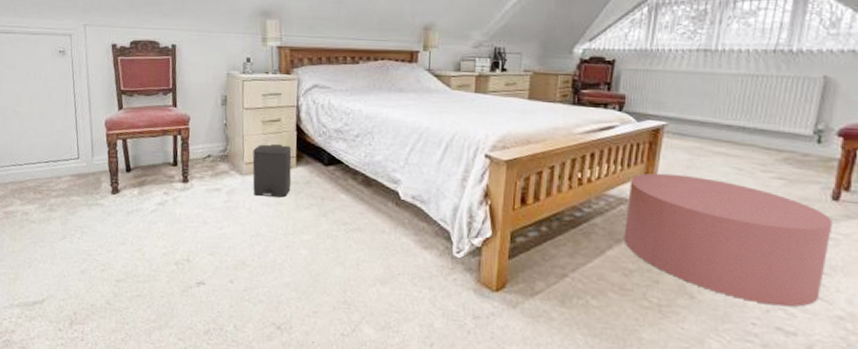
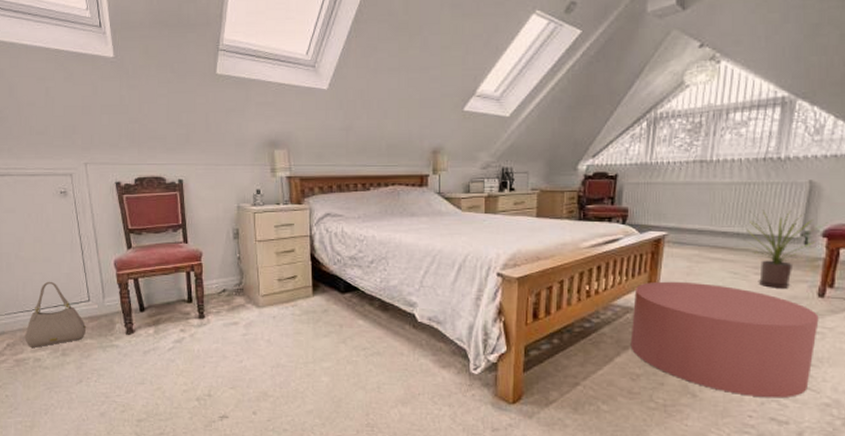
handbag: none [15,137,74,202] -> present [25,281,87,349]
pedal bin: present [252,144,292,198] -> none [268,275,309,327]
house plant: none [750,104,845,189] -> present [744,209,828,288]

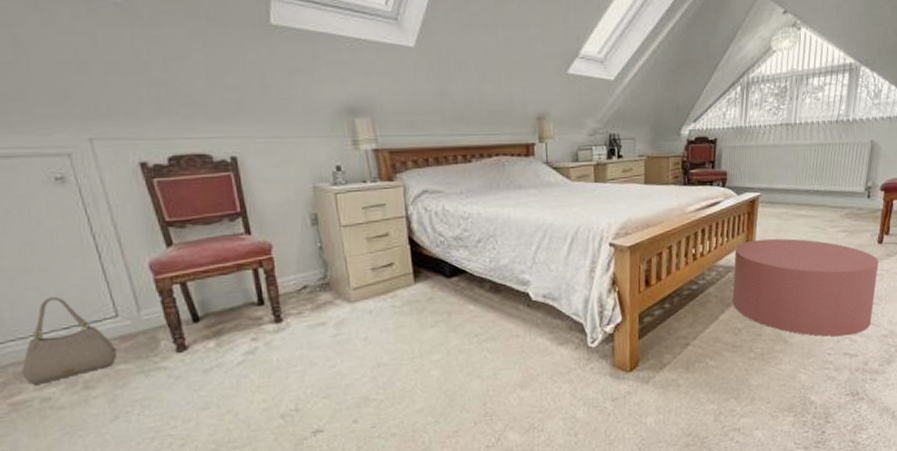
house plant: present [744,209,828,288] -> none [822,168,885,239]

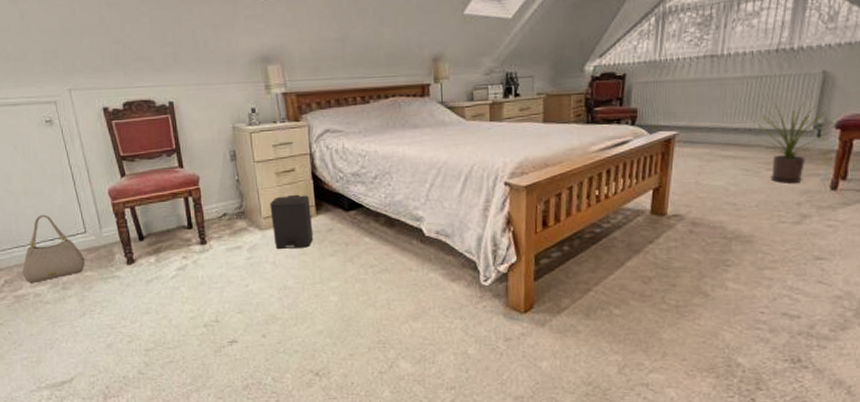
pedal bin: none [360,262,412,323] -> present [270,195,314,249]
pouf: present [732,238,879,337] -> none [641,181,831,294]
house plant: none [822,168,885,239] -> present [756,103,842,183]

